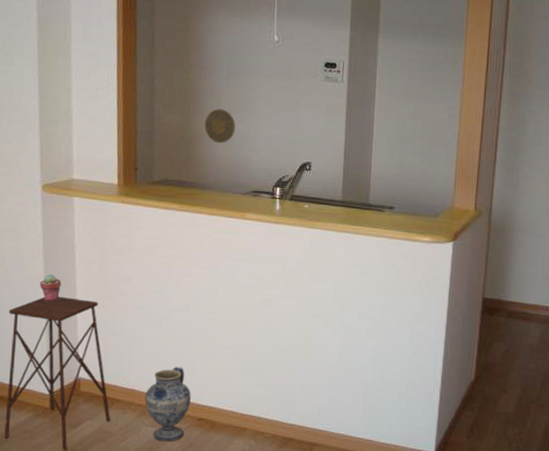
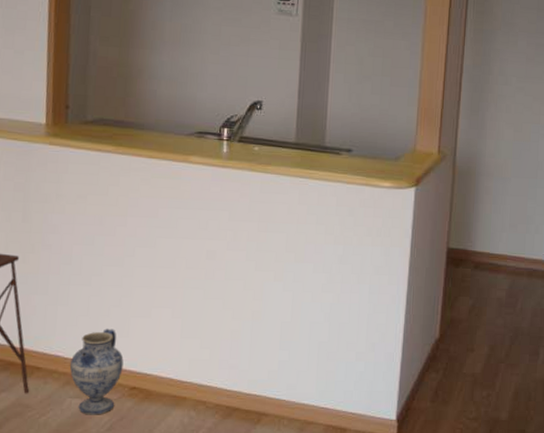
decorative plate: present [204,108,235,144] -> none [145,42,180,80]

